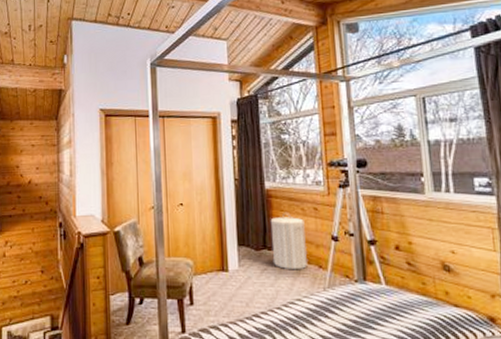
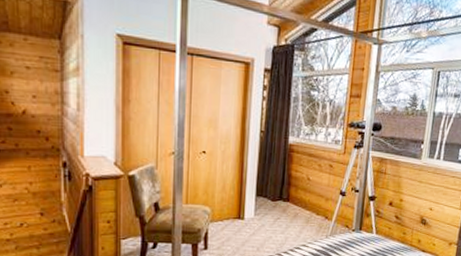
laundry hamper: present [270,213,309,270] -> none [286,168,319,220]

